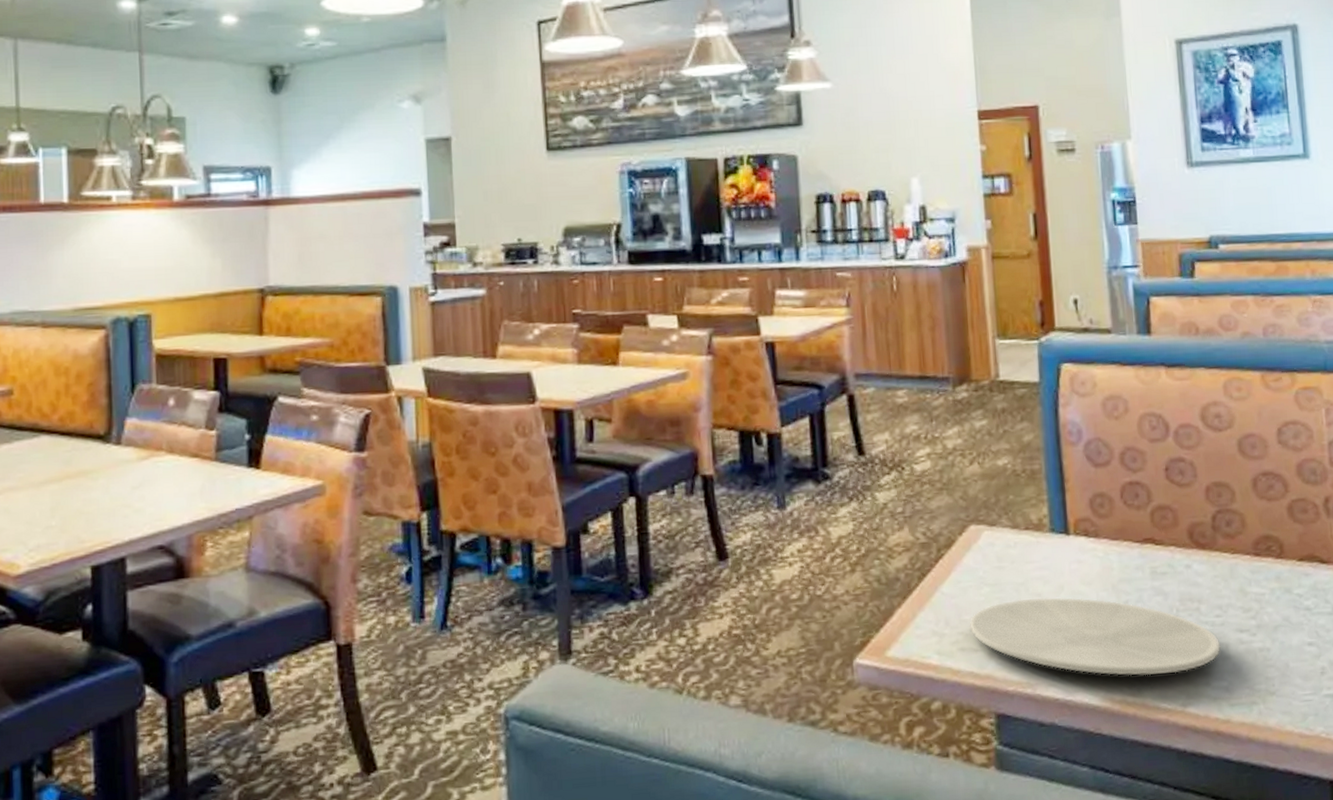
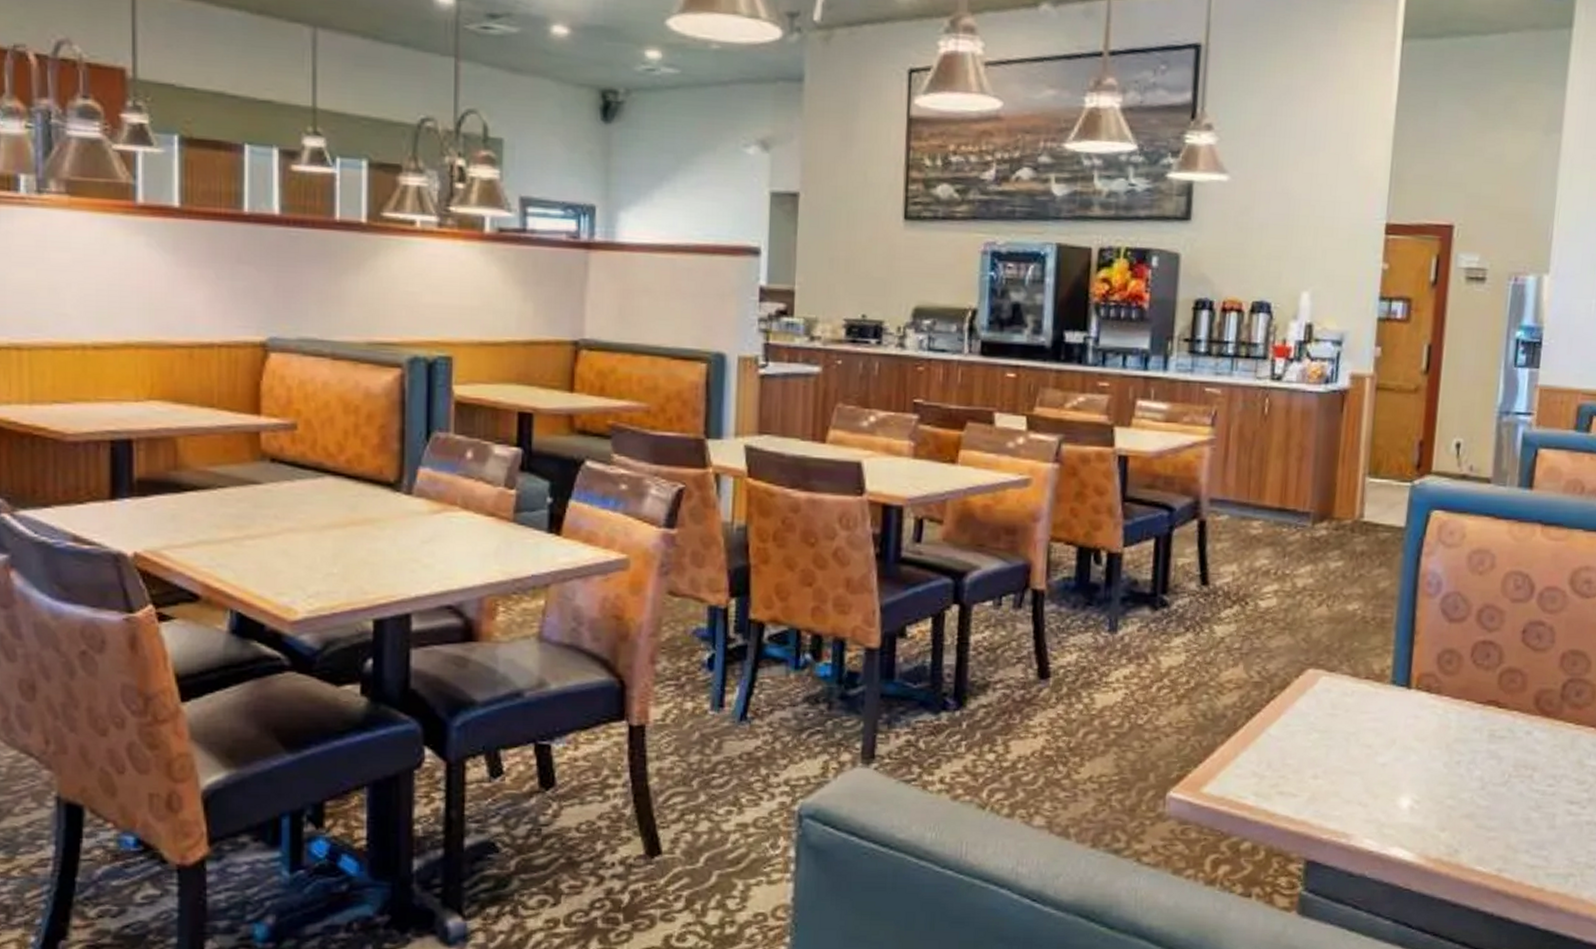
plate: present [969,597,1221,676] -> none [1291,749,1548,838]

